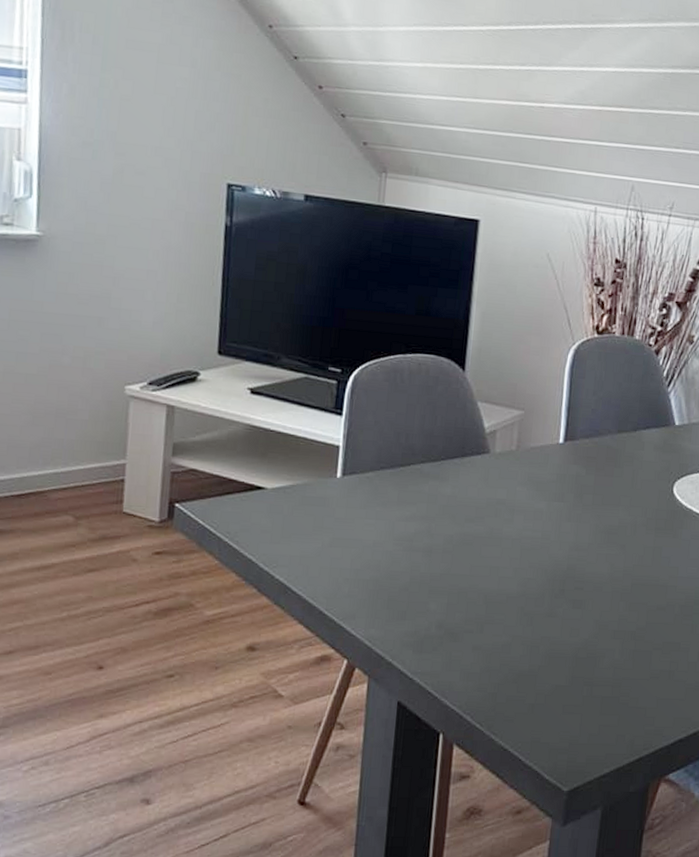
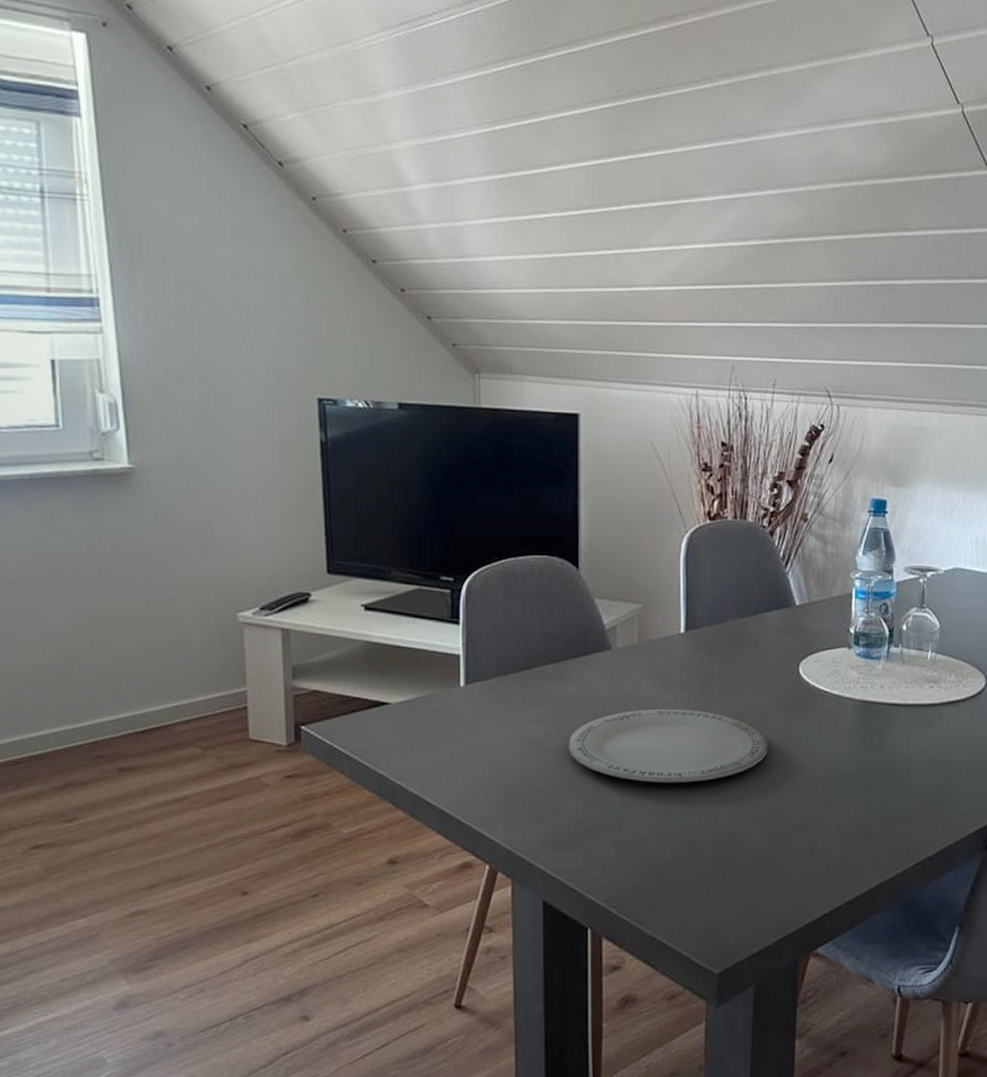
plate: none [437,516,637,594] -> present [568,708,768,783]

